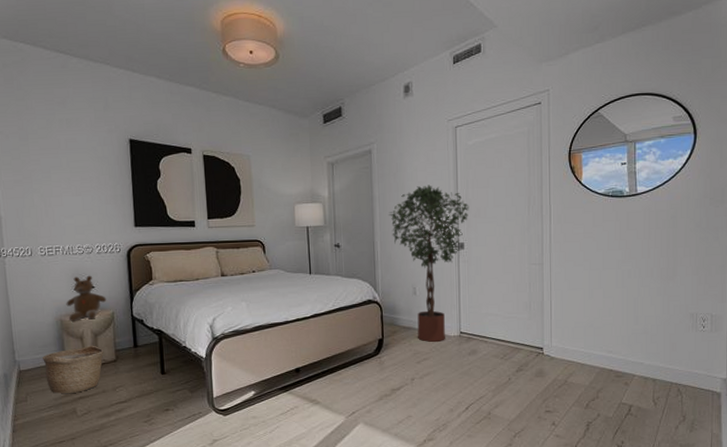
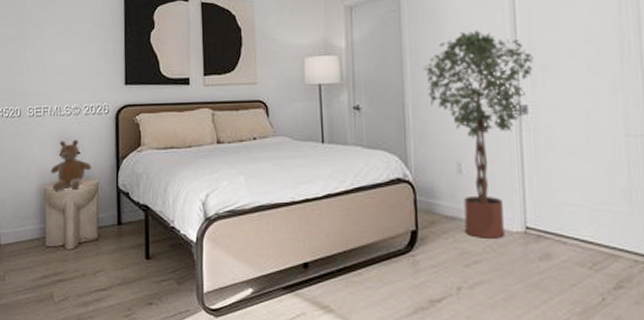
basket: present [43,345,104,394] -> none [23,219,86,275]

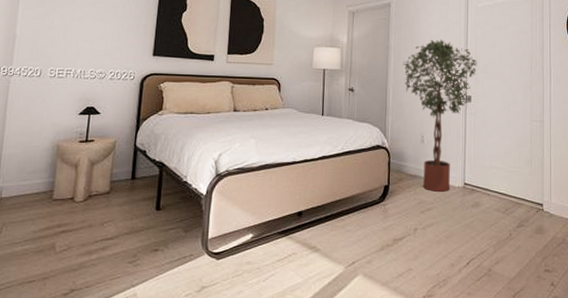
stuffed bear: present [50,139,92,191] -> none [66,100,111,148]

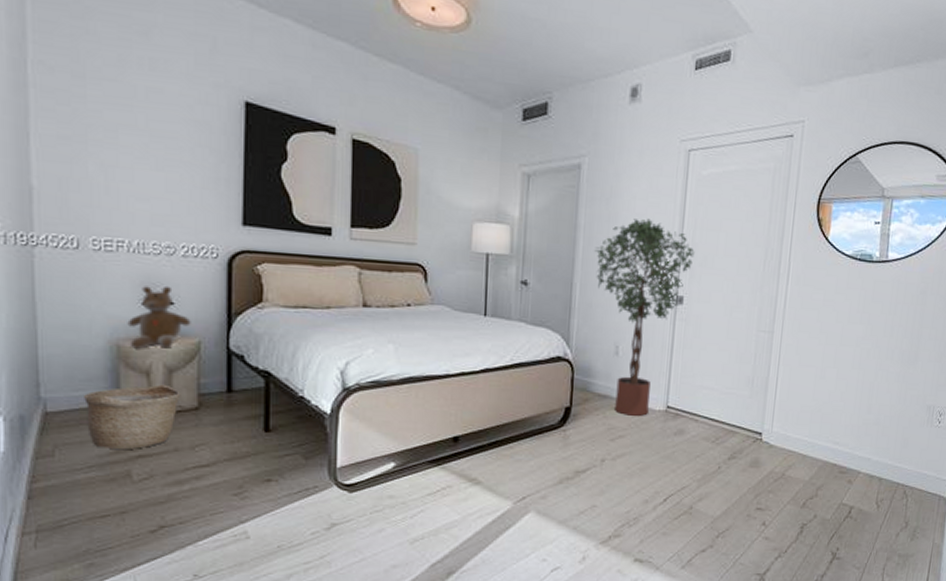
basket: none [28,174,98,226] -> present [84,384,181,449]
stuffed bear: none [66,100,111,148] -> present [127,285,191,349]

